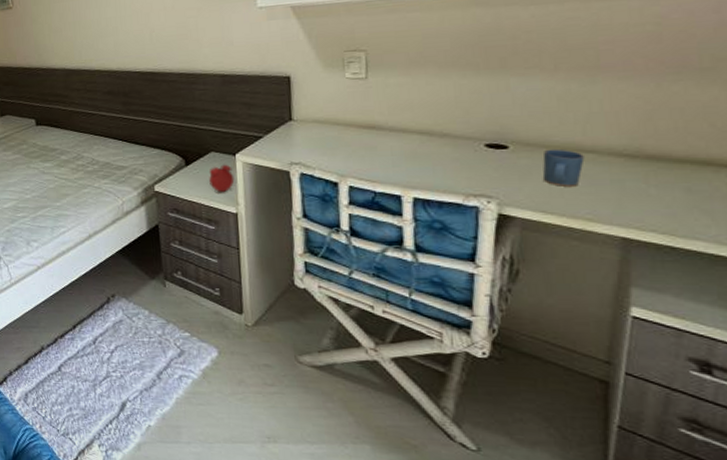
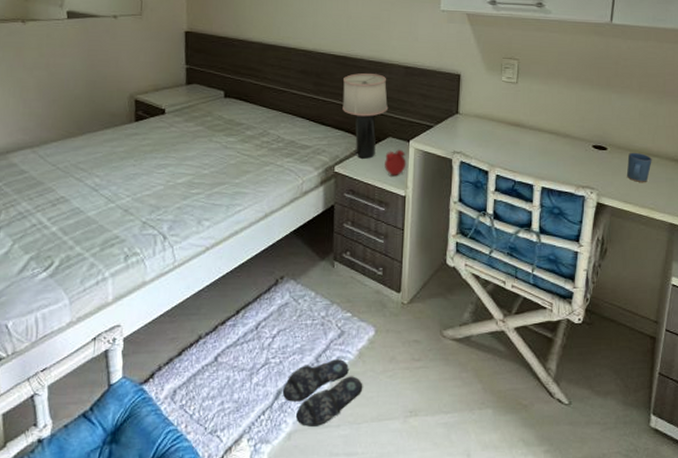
slippers: none [126,377,211,441] -> present [282,359,363,427]
table lamp: none [153,86,207,176] -> present [342,73,389,159]

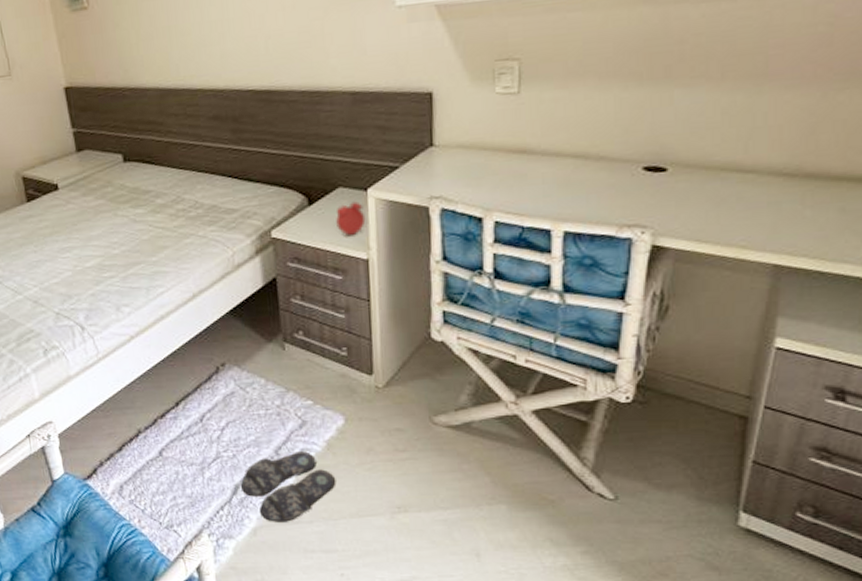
table lamp: present [342,73,389,159] -> none [269,107,335,218]
mug: present [627,152,652,182] -> none [701,169,744,212]

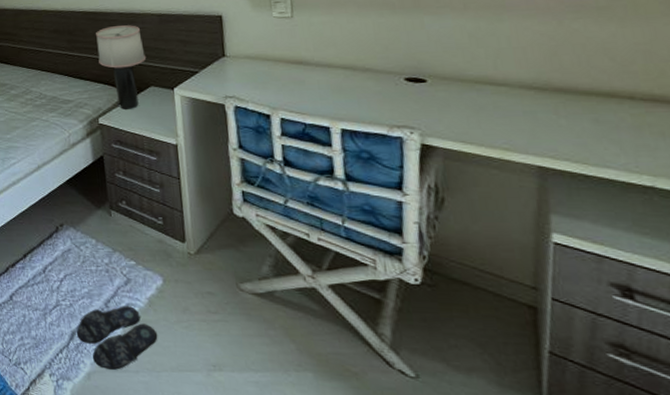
table lamp: none [269,107,335,218] -> present [96,25,147,109]
alarm clock: present [336,197,366,237] -> none [149,94,174,126]

